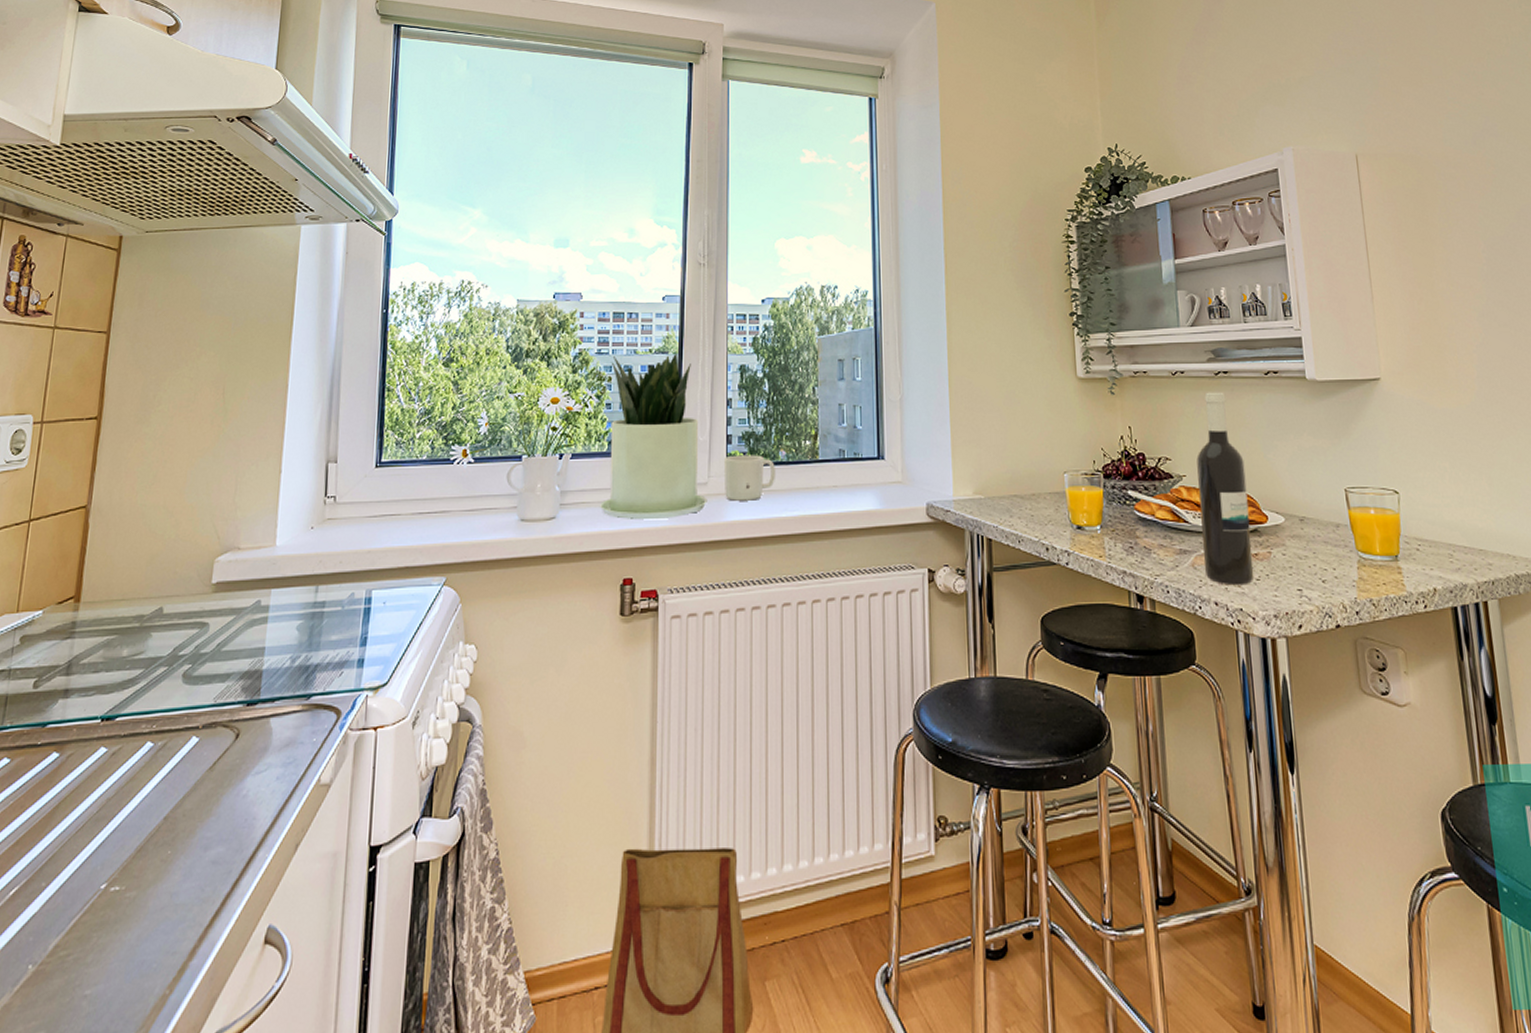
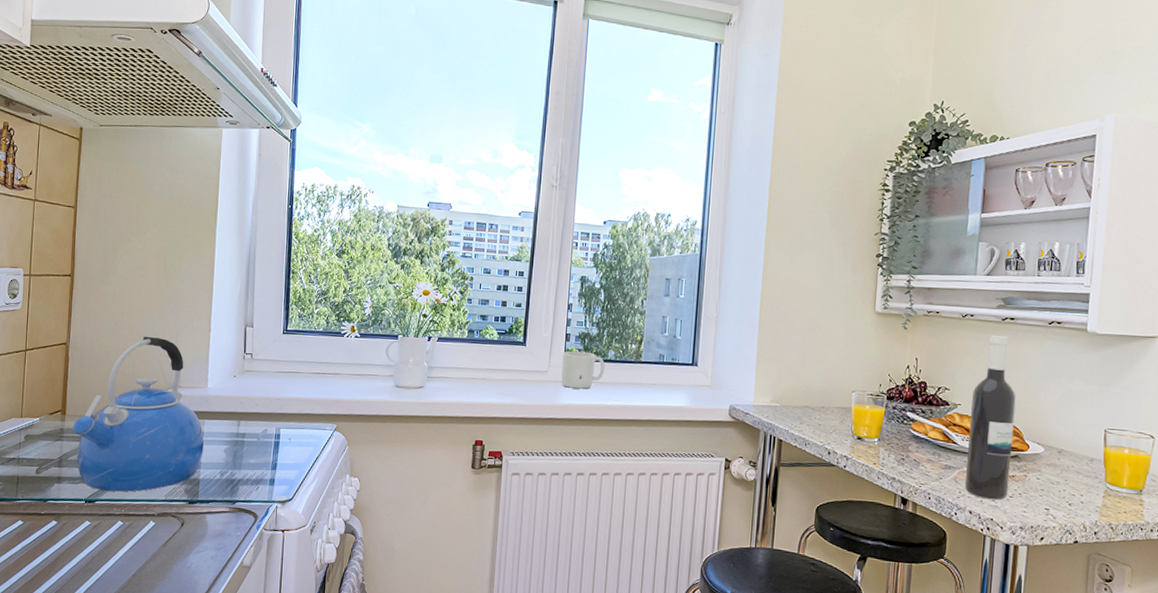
kettle: none [89,486,270,701] -> present [73,336,204,492]
planter: present [599,354,707,520] -> none [458,260,547,397]

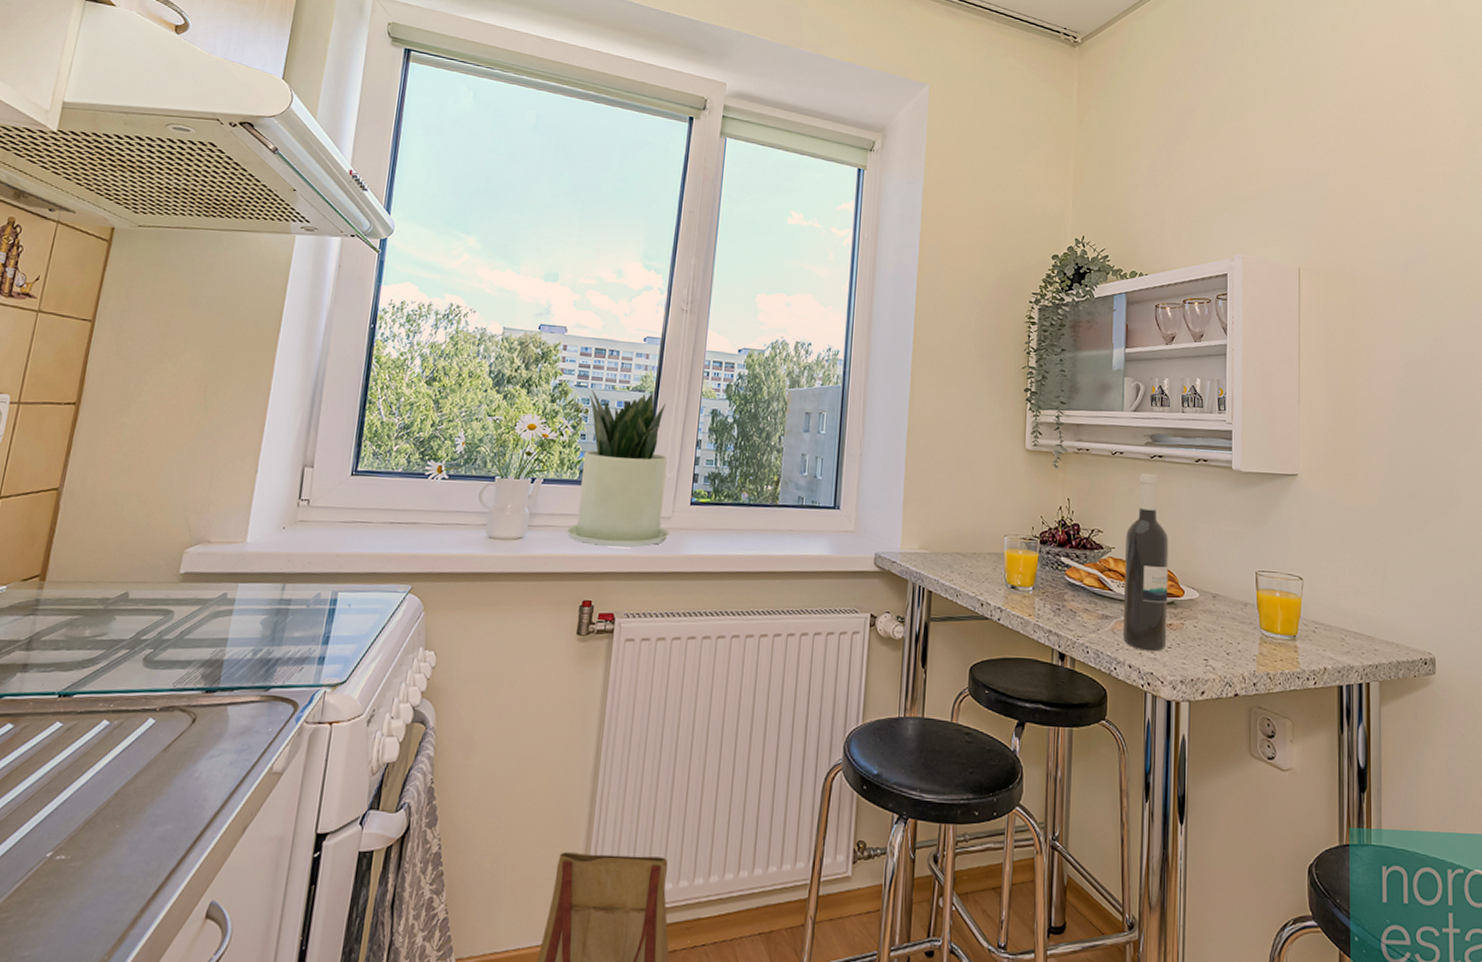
kettle: present [73,336,204,492] -> none [53,479,235,681]
planter: none [458,260,547,397] -> present [565,390,670,548]
mug: present [561,350,606,389] -> none [686,493,738,537]

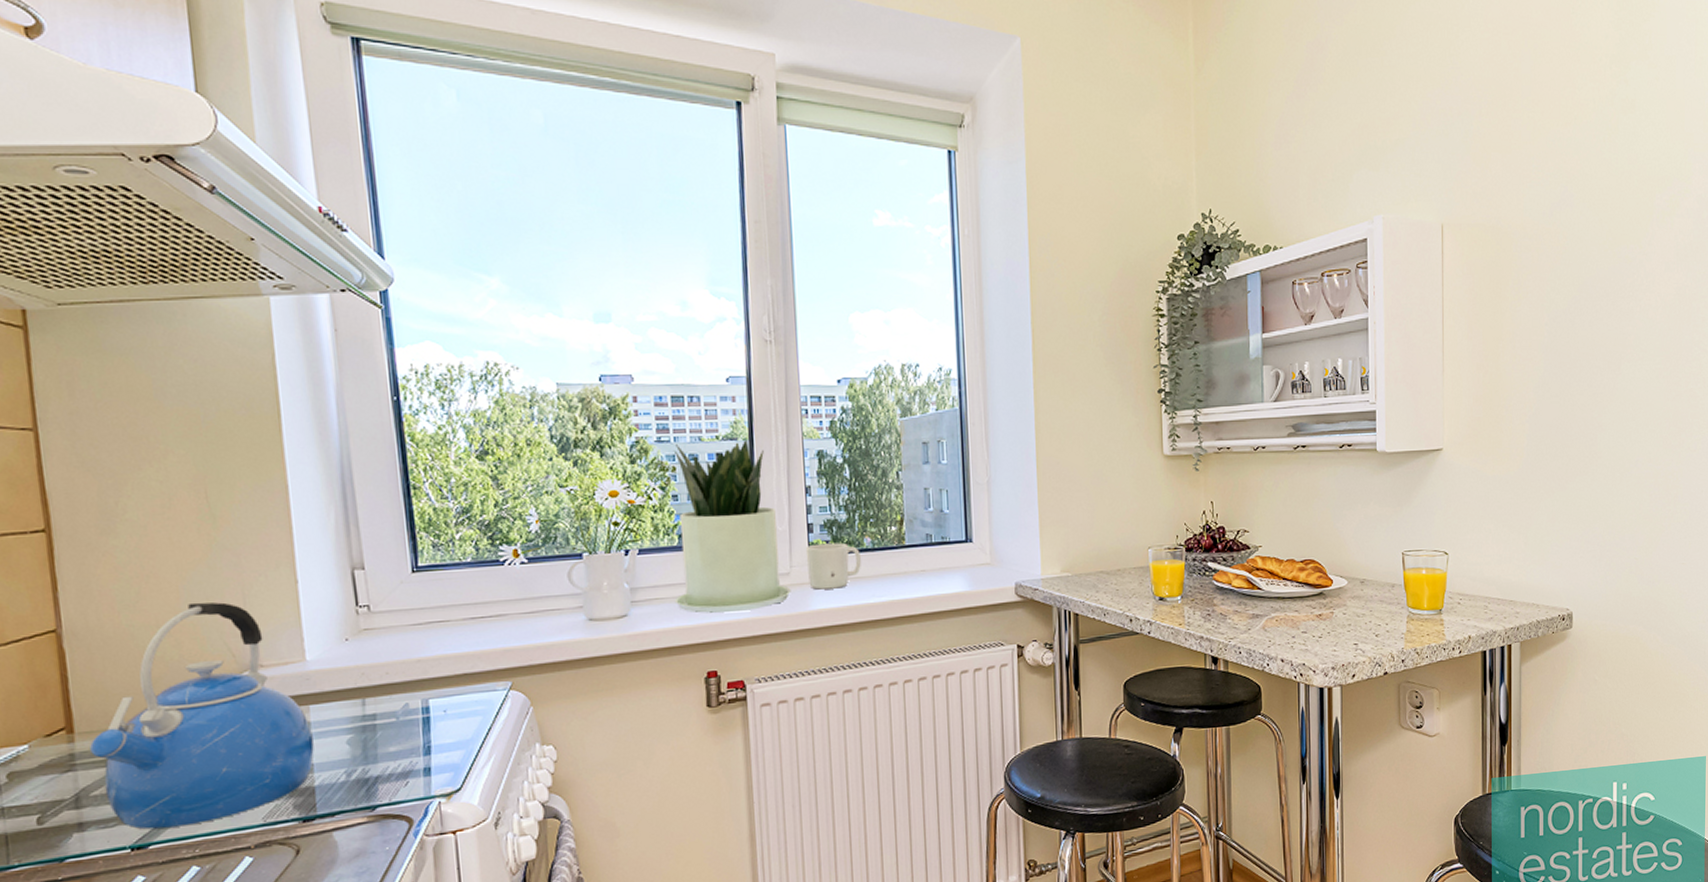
kettle: none [53,479,235,681] -> present [90,602,315,829]
mug: none [686,493,738,537] -> present [805,542,862,590]
wine bottle: present [1122,473,1169,652] -> none [1272,465,1317,644]

